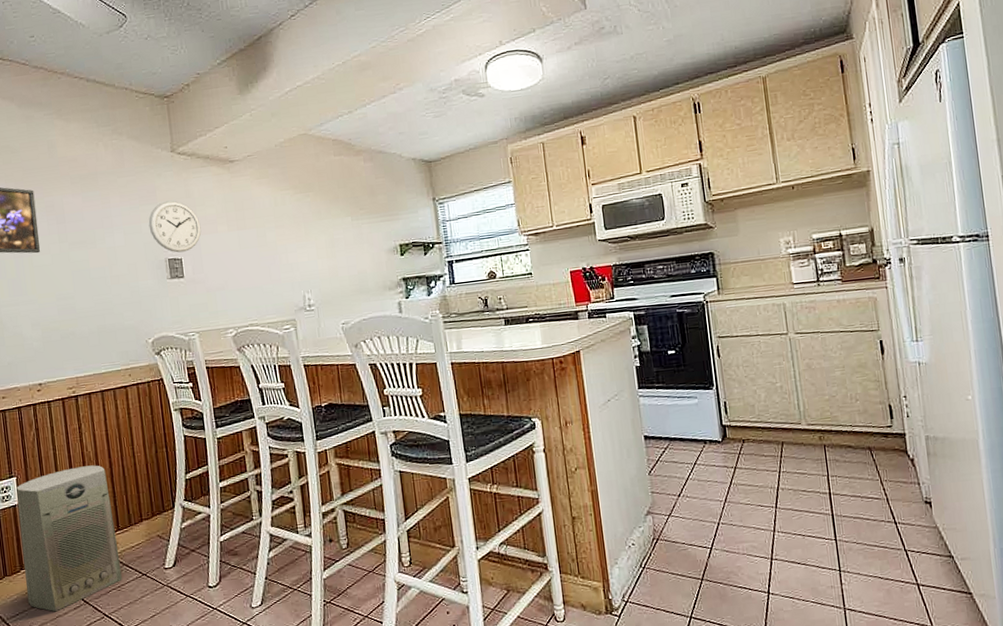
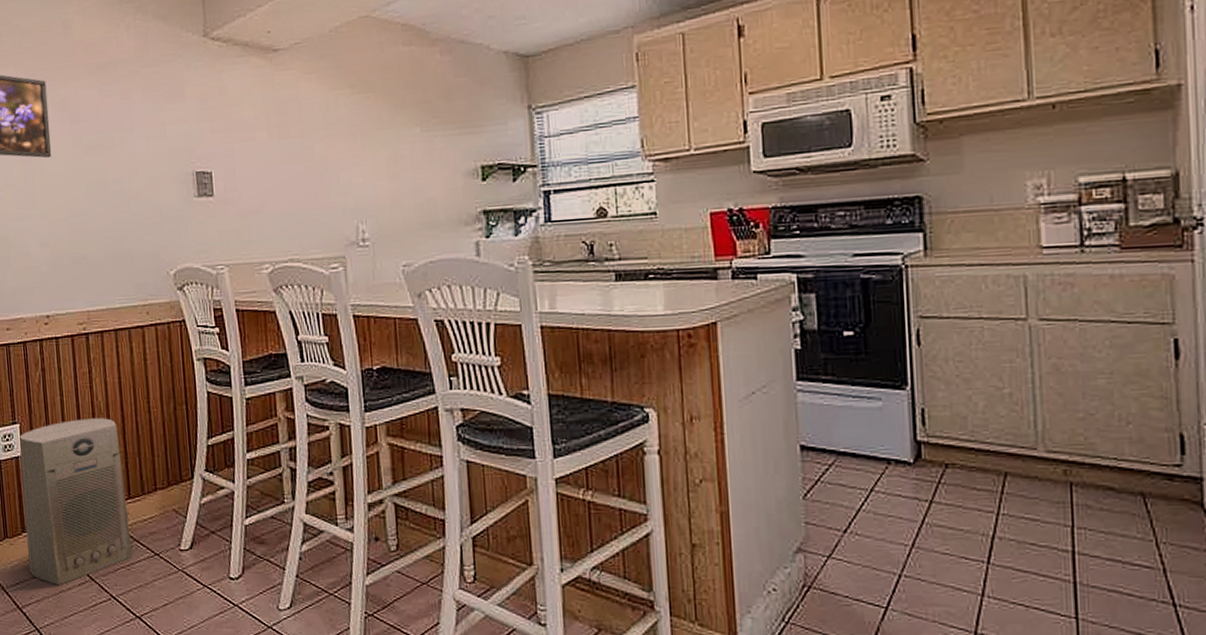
wall clock: present [148,200,202,253] -> none [174,98,236,165]

